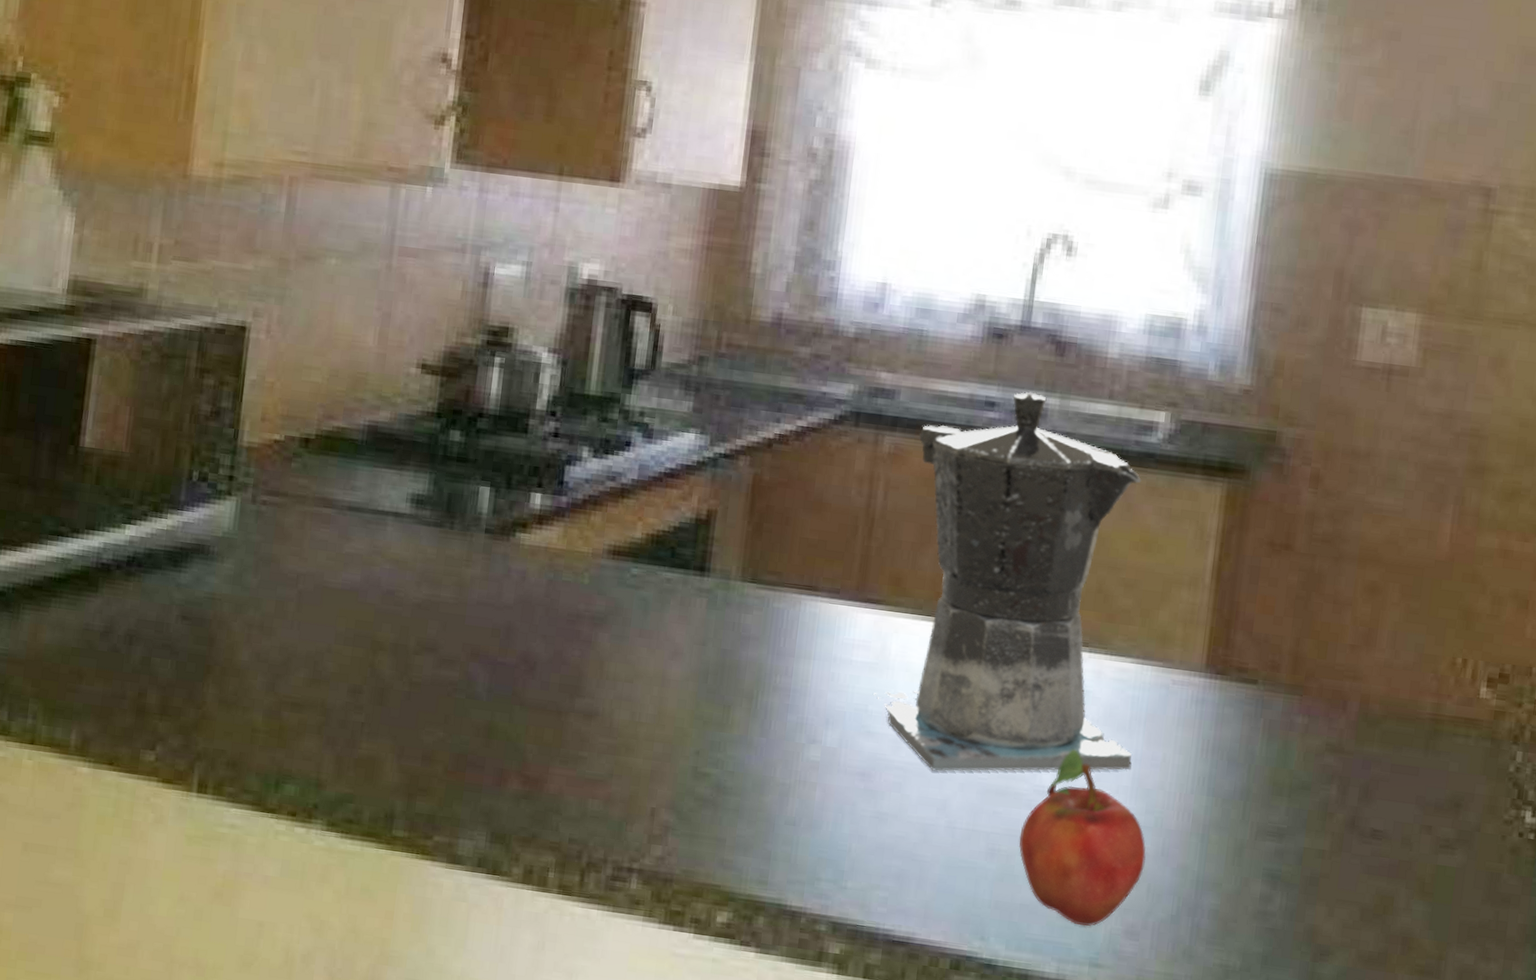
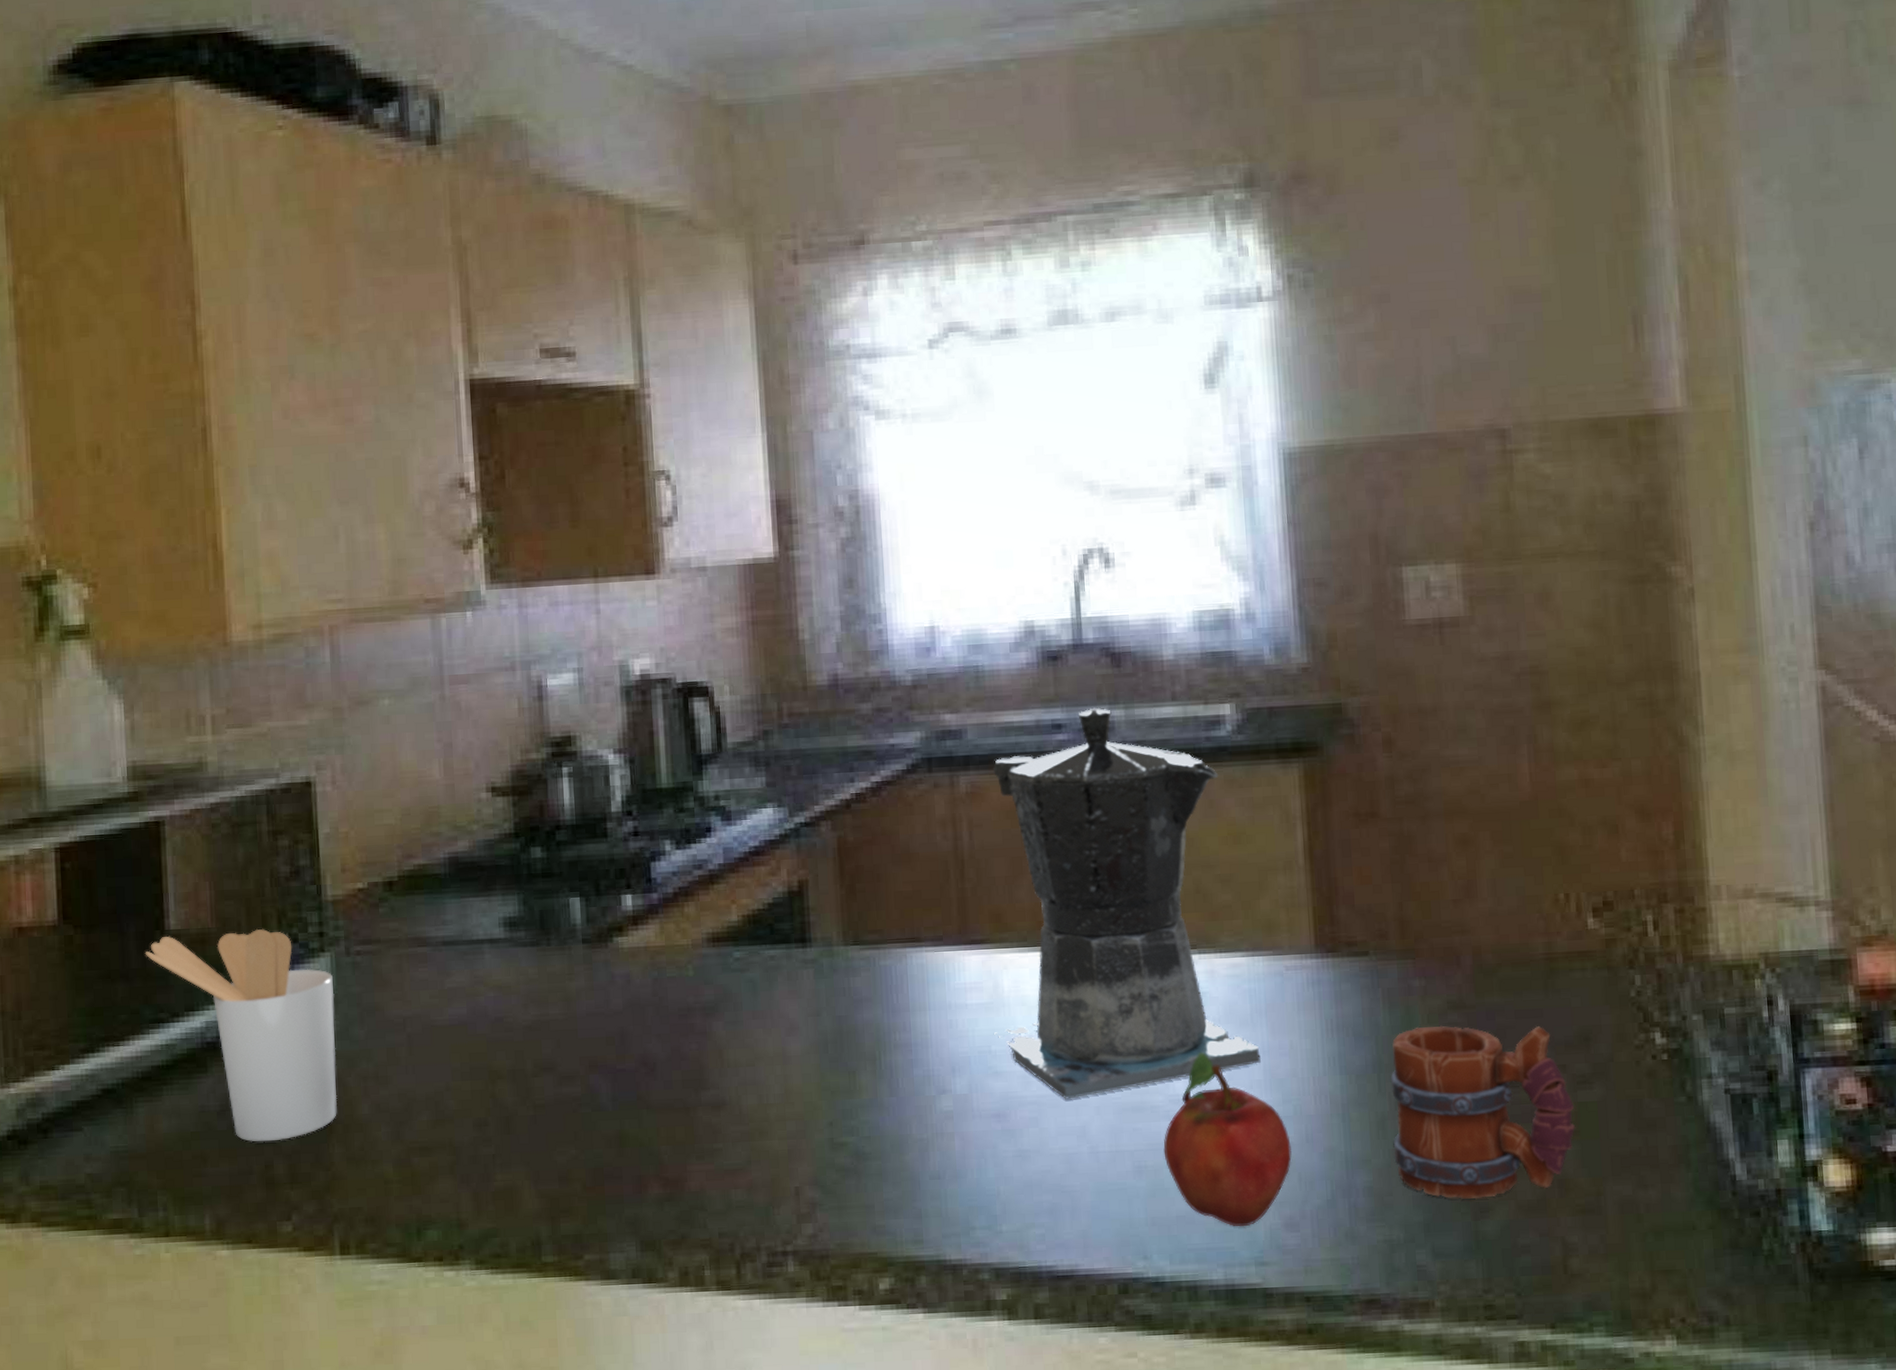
utensil holder: none [55,452,235,671] -> present [145,928,338,1142]
mug: none [1245,762,1433,944] -> present [1391,1025,1576,1199]

